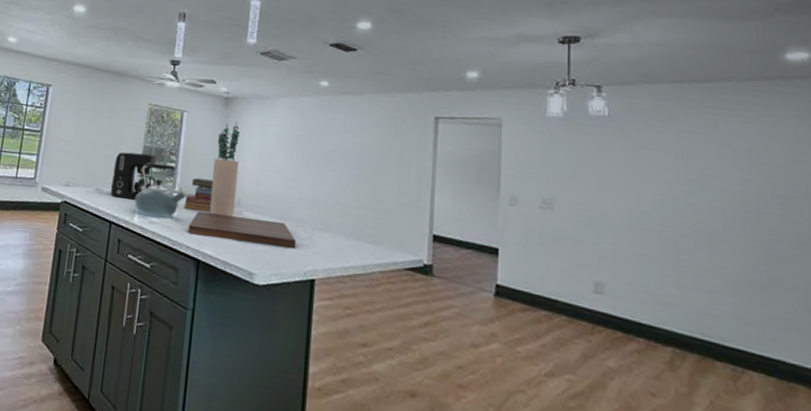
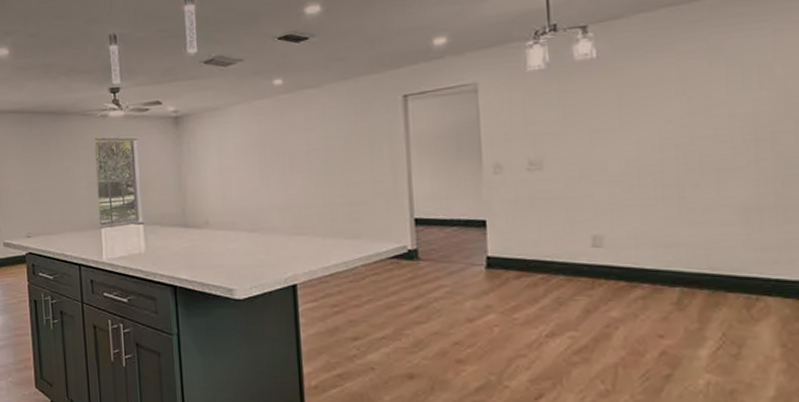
coffee maker: present [110,152,156,200] -> none [71,189,118,240]
kettle: present [134,162,188,218] -> none [99,196,153,253]
books: present [184,178,213,212] -> none [150,205,178,238]
cutting board: present [187,211,297,248] -> none [158,233,273,262]
vase: present [208,121,241,218] -> none [173,139,204,240]

